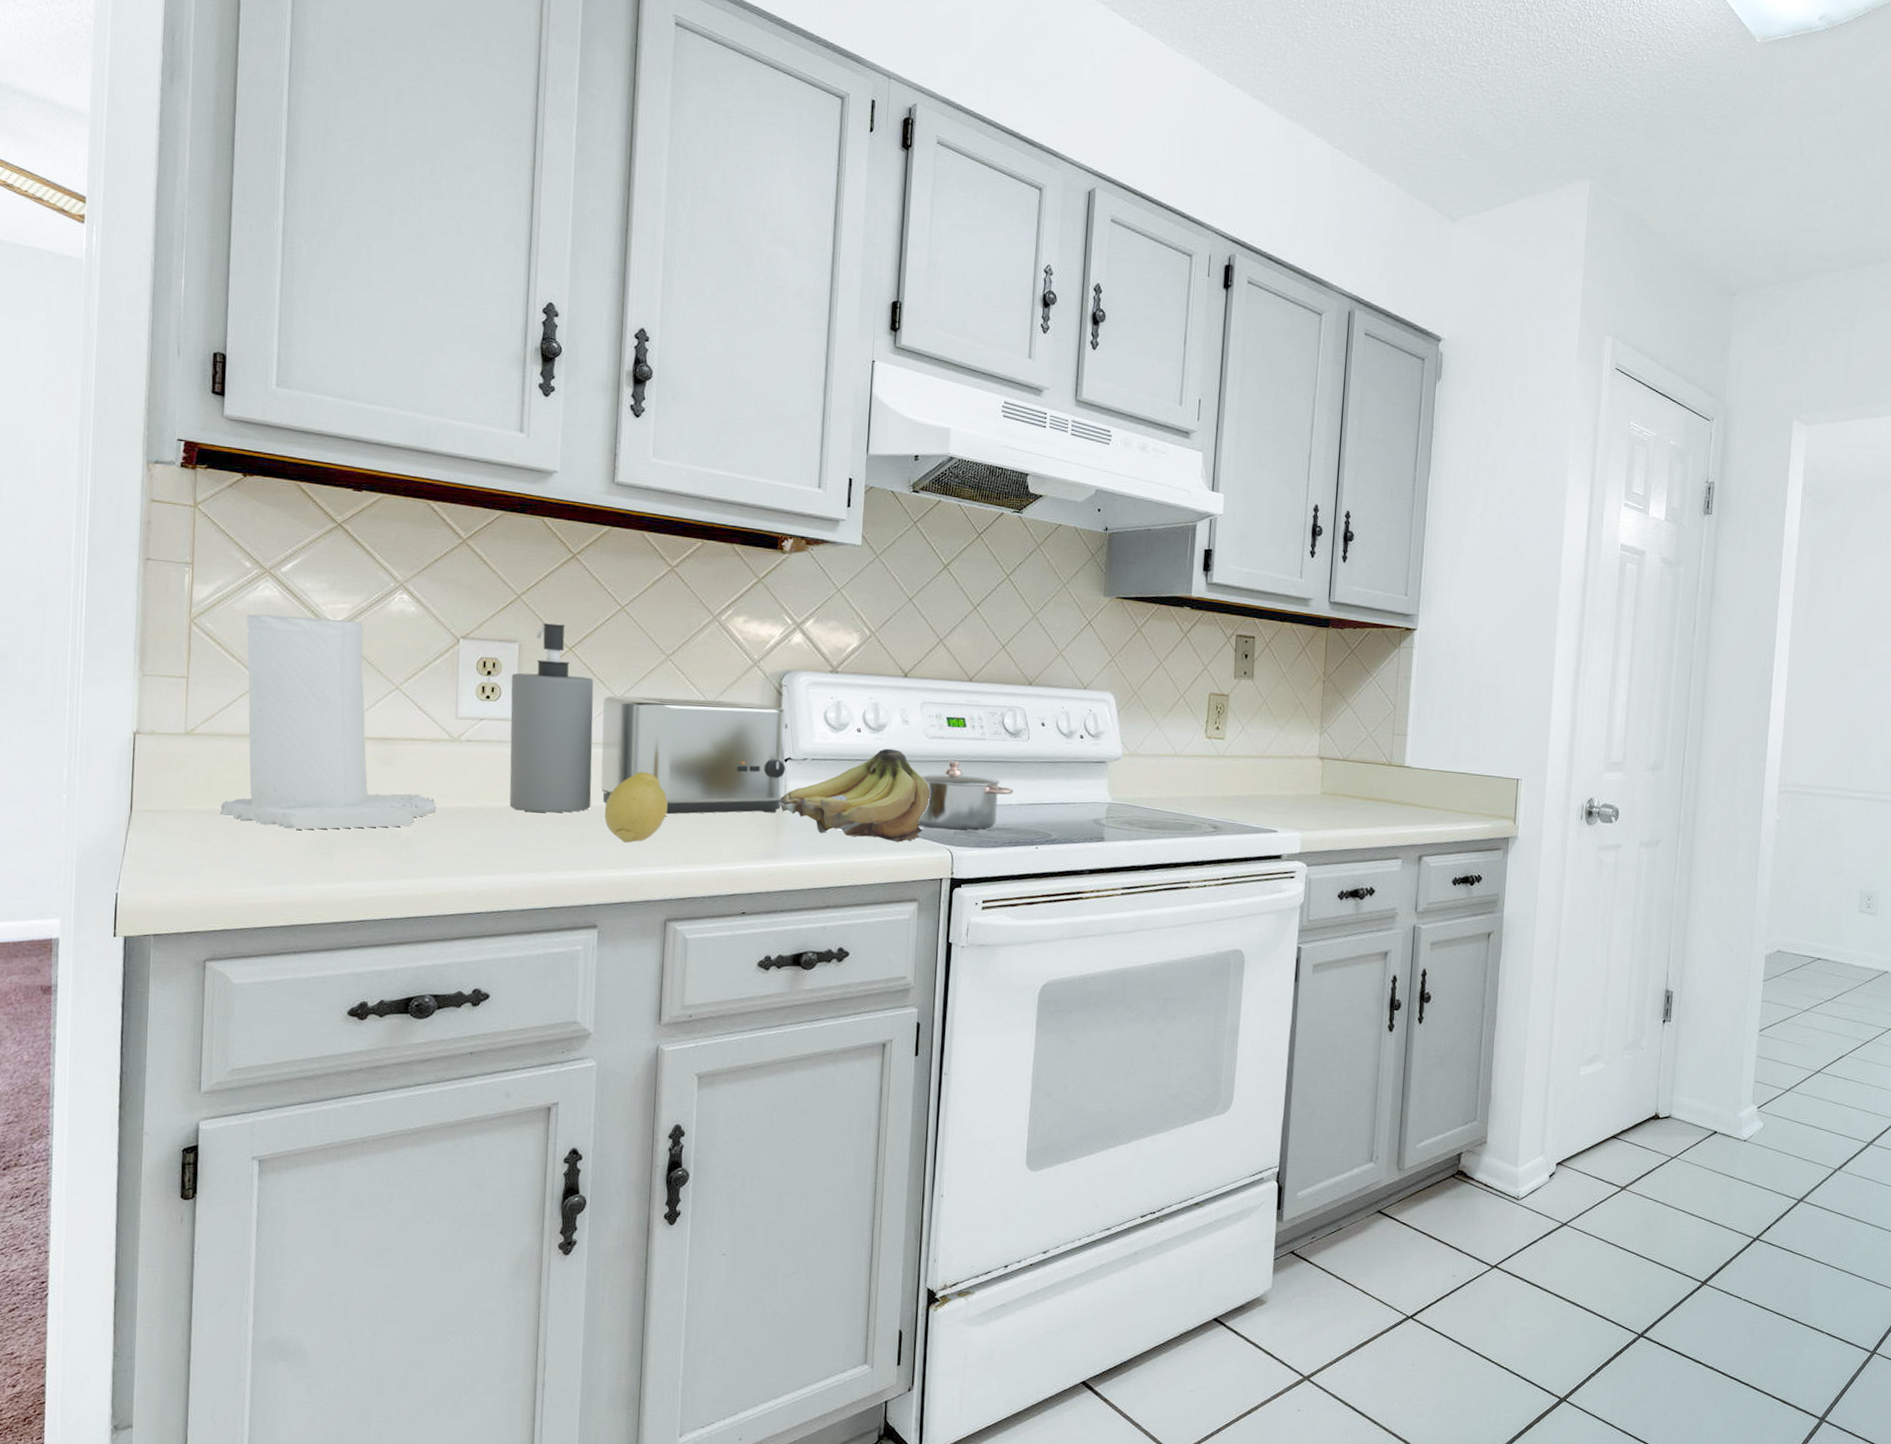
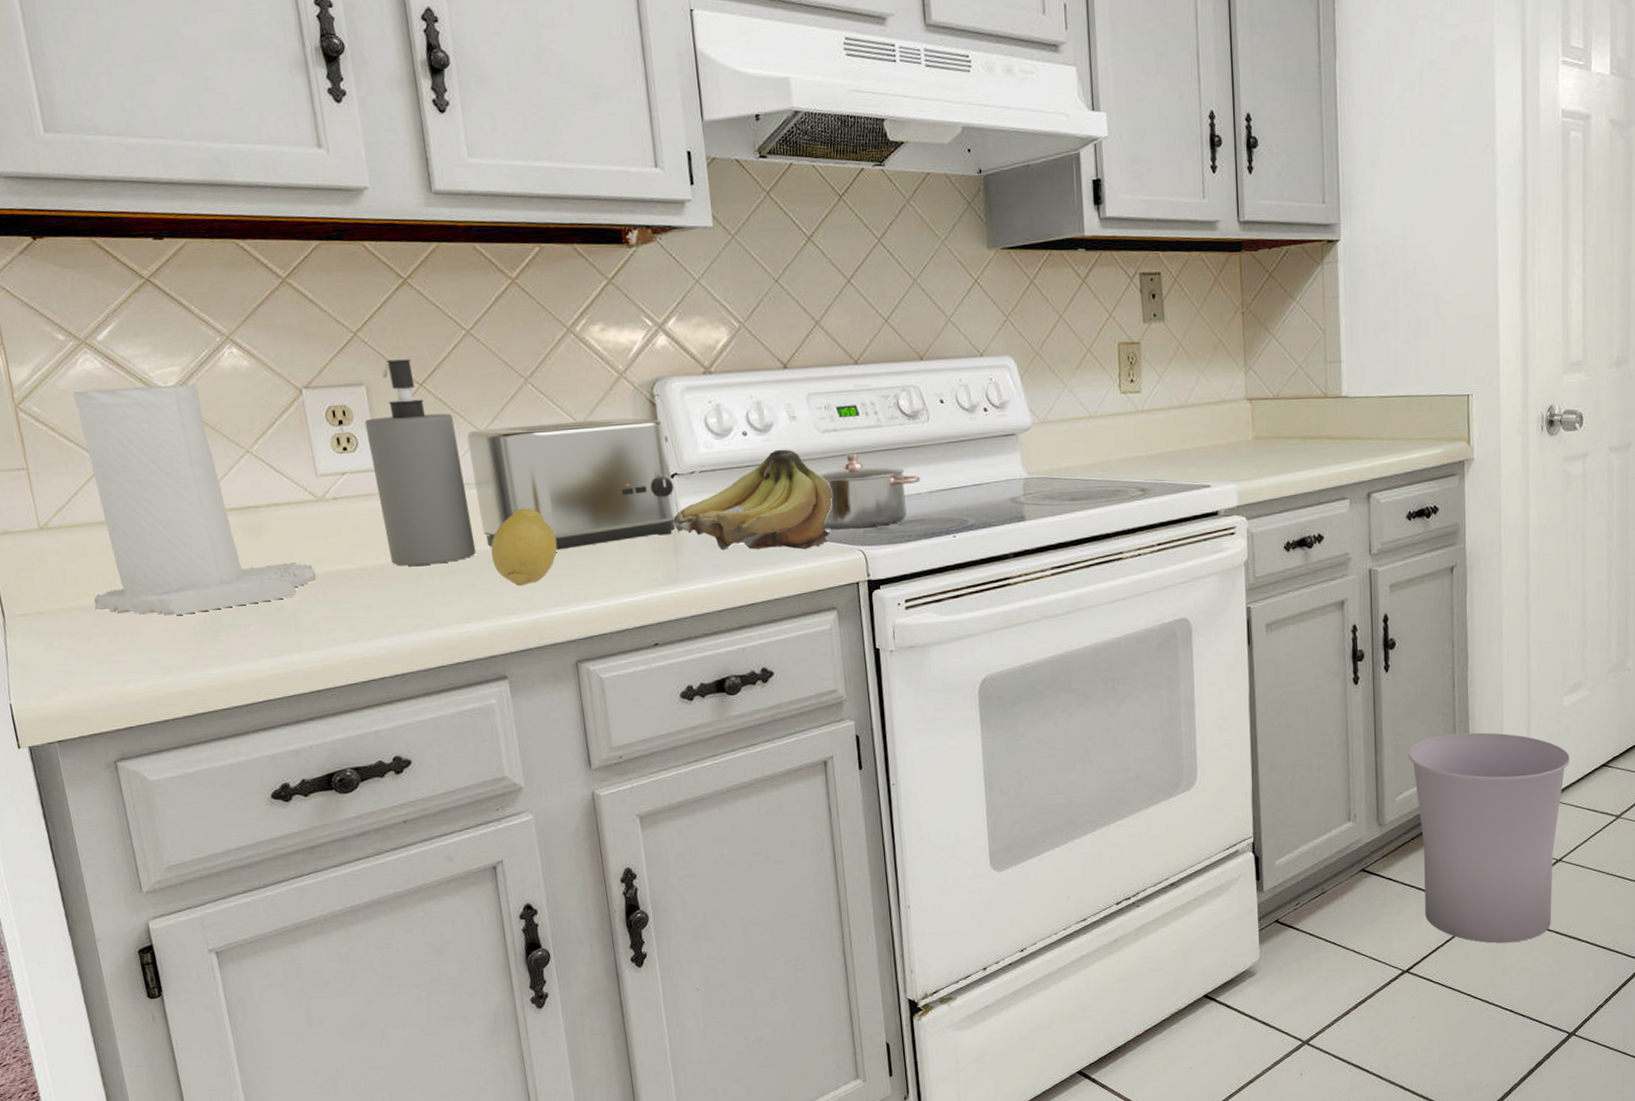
waste bin: none [1433,1089,1582,1301] -> present [1409,732,1569,943]

